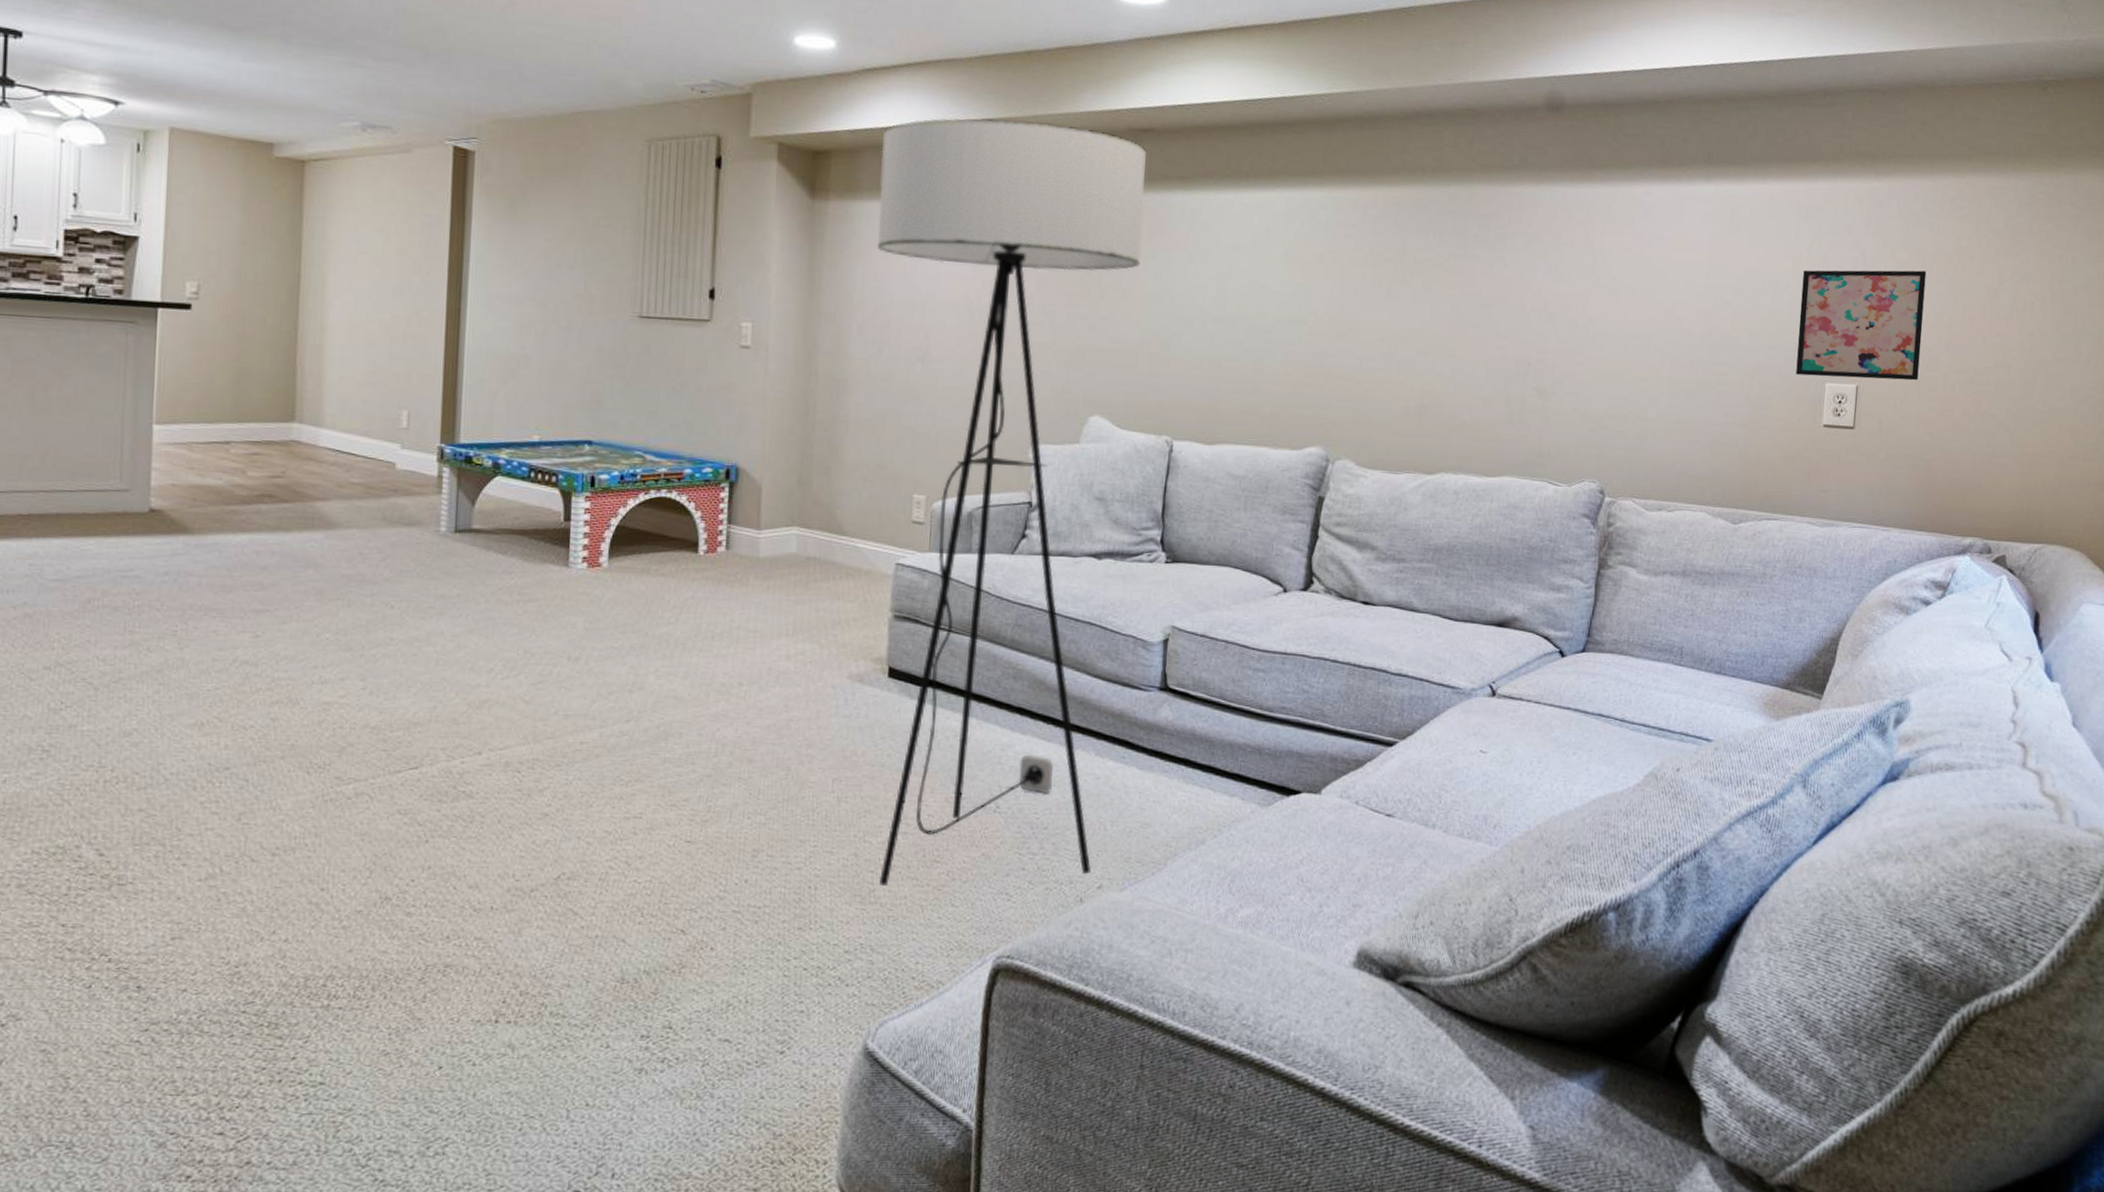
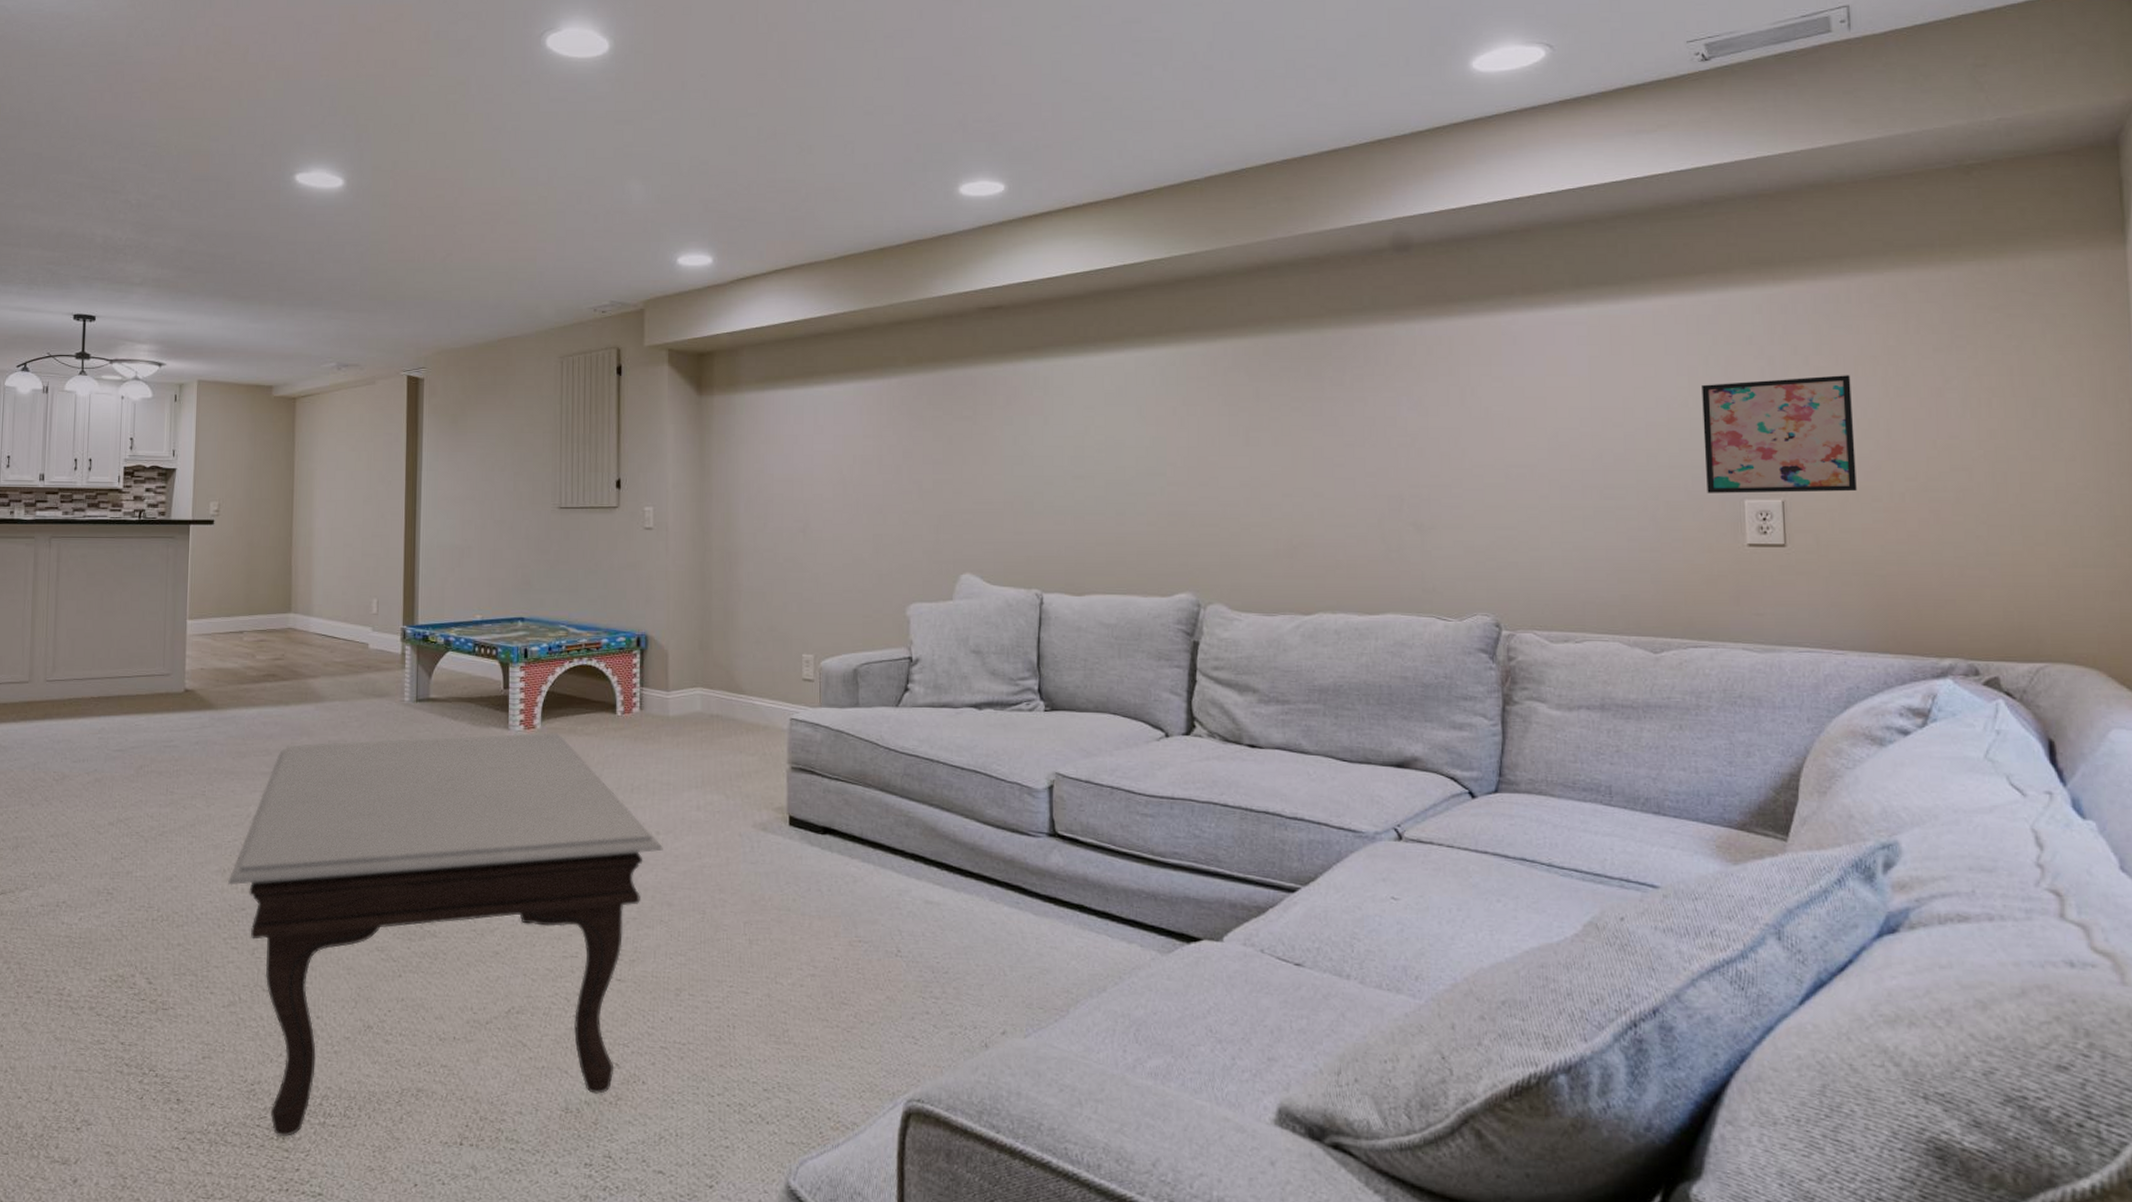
coffee table: none [207,571,746,1024] -> present [228,732,663,1137]
floor lamp: present [878,118,1146,885] -> none [757,310,998,1026]

